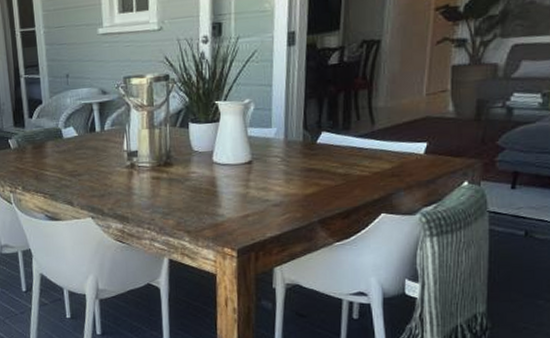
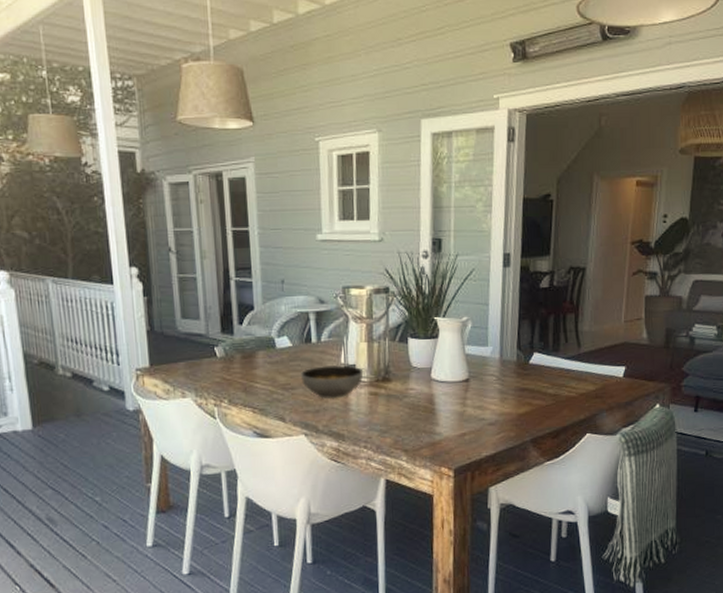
soup bowl: none [86,151,146,184] -> present [301,365,364,399]

